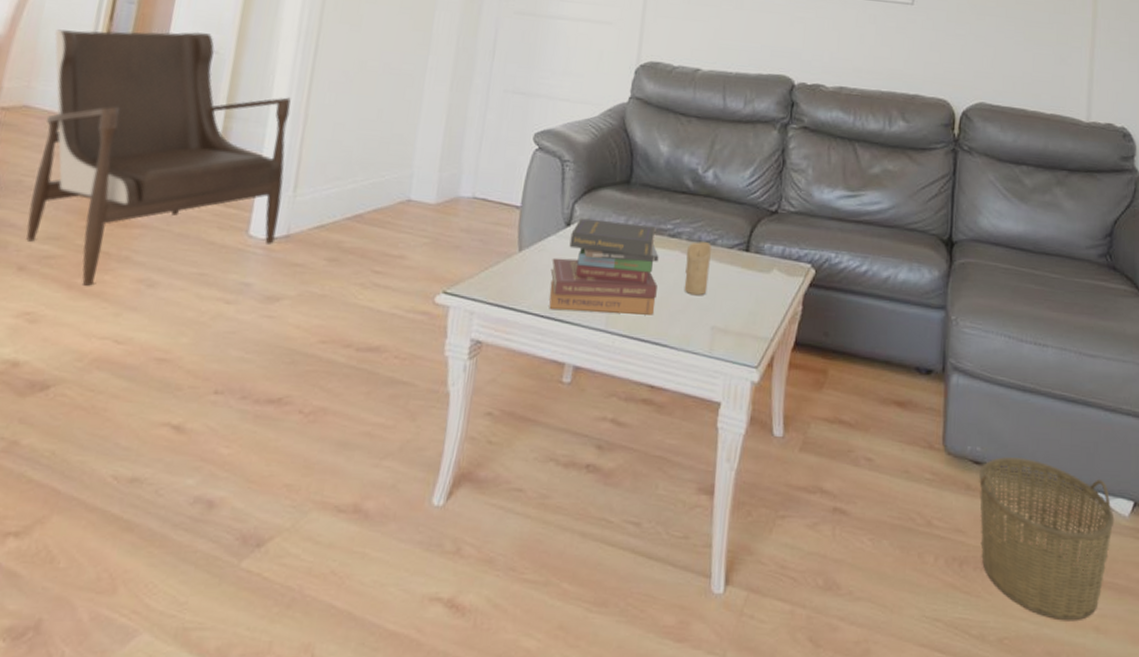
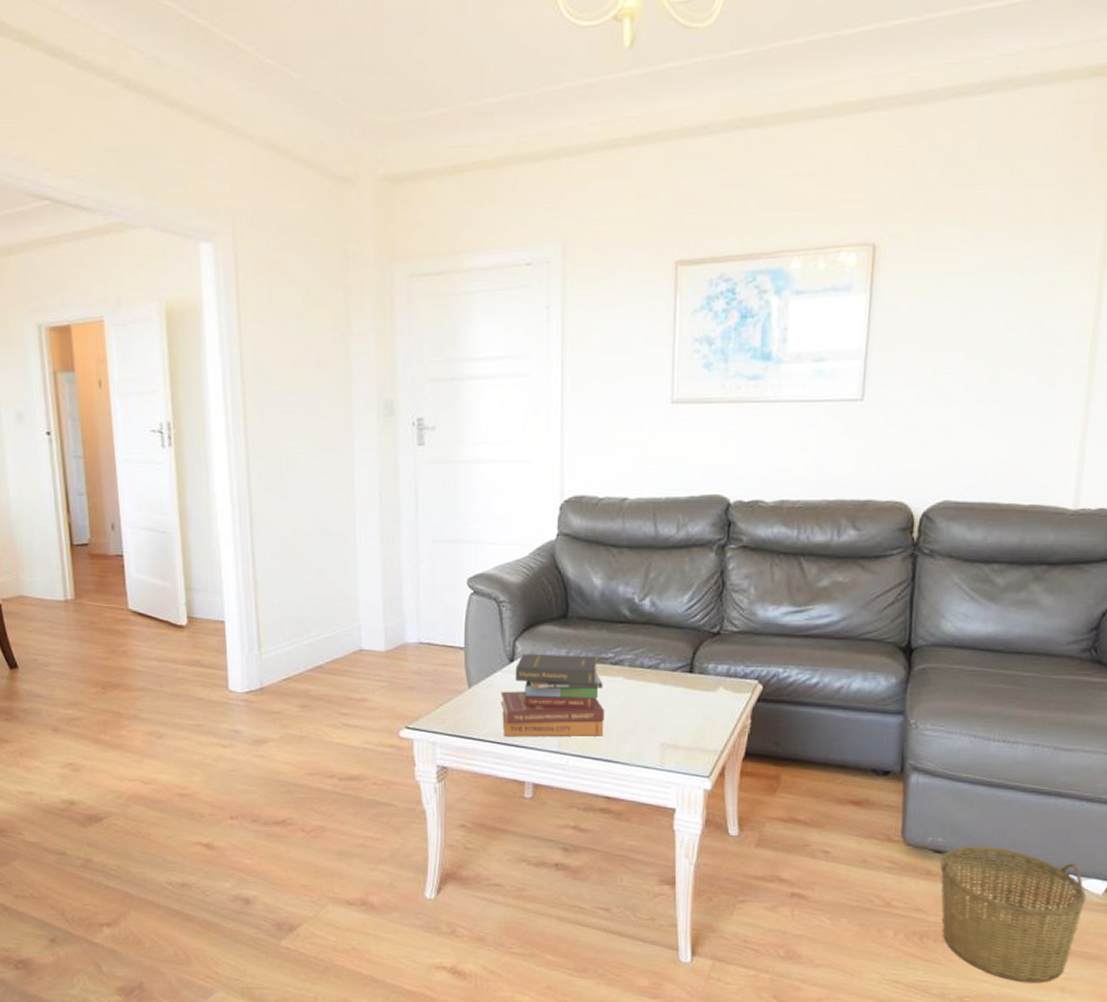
armchair: present [26,29,291,286] -> none [26,514,252,740]
candle: present [684,242,712,296] -> none [629,667,654,717]

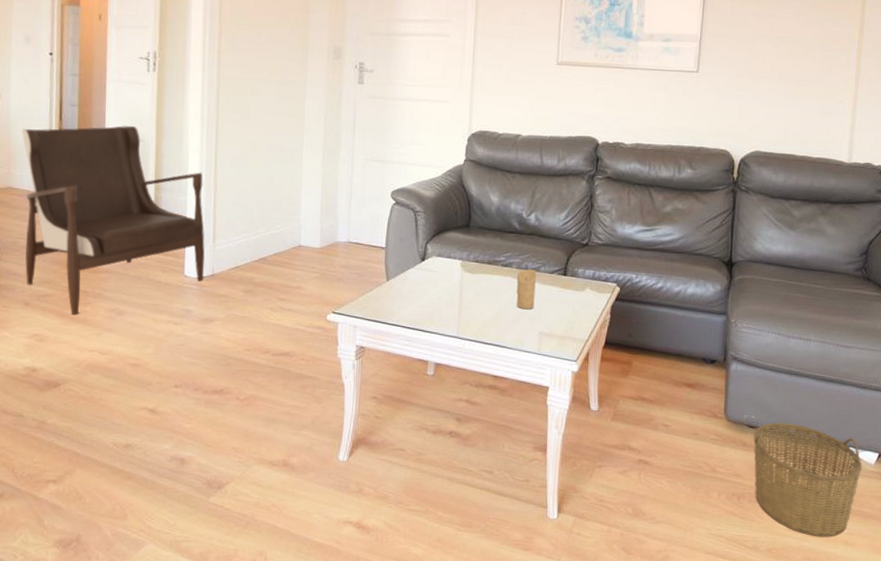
armchair: none [26,514,252,740] -> present [22,125,205,315]
books: present [500,654,604,736] -> none [412,254,495,325]
candle: none [629,667,654,717] -> present [516,269,536,310]

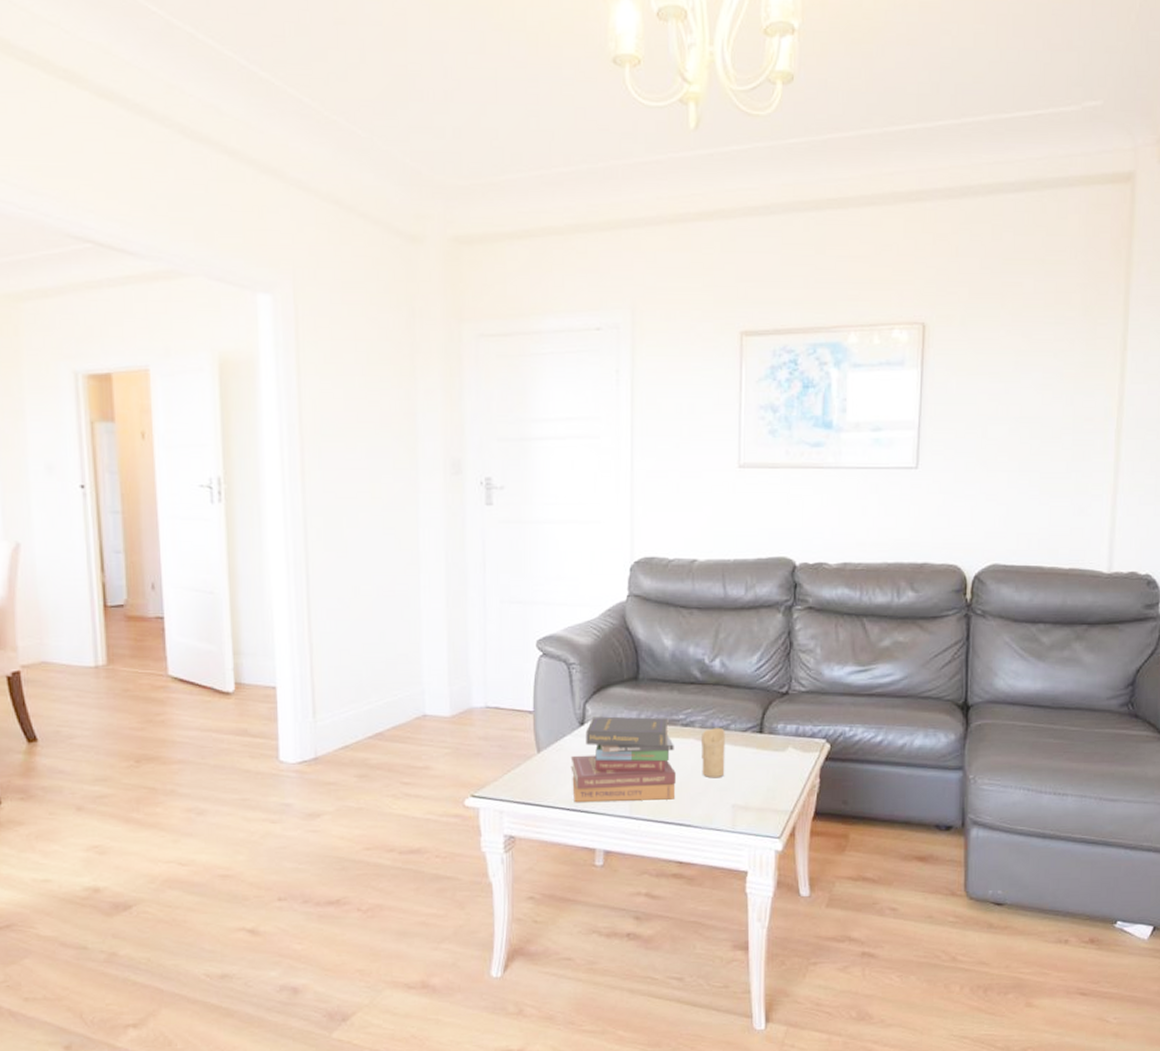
armchair: present [22,125,205,315] -> none [53,574,306,818]
books: none [412,254,495,325] -> present [570,716,676,802]
basket: present [753,422,863,537] -> none [1001,897,1134,1030]

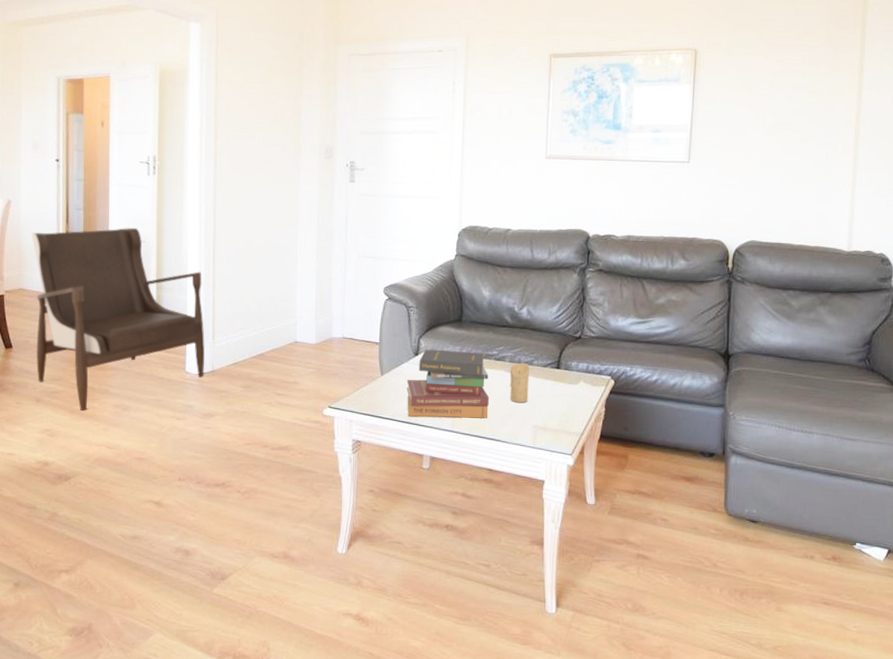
armchair: none [53,574,306,818] -> present [31,227,205,411]

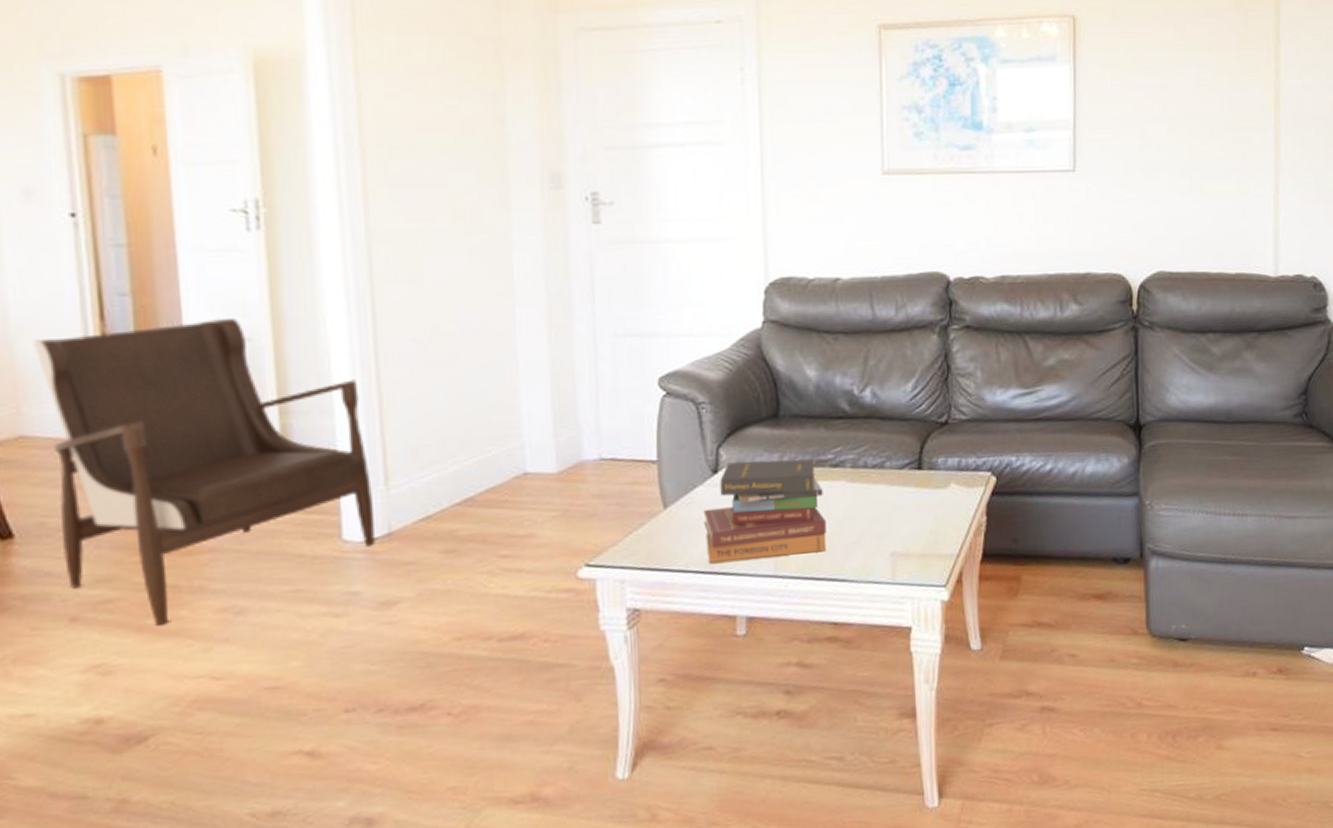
candle: present [509,363,529,403] -> none [852,467,881,524]

